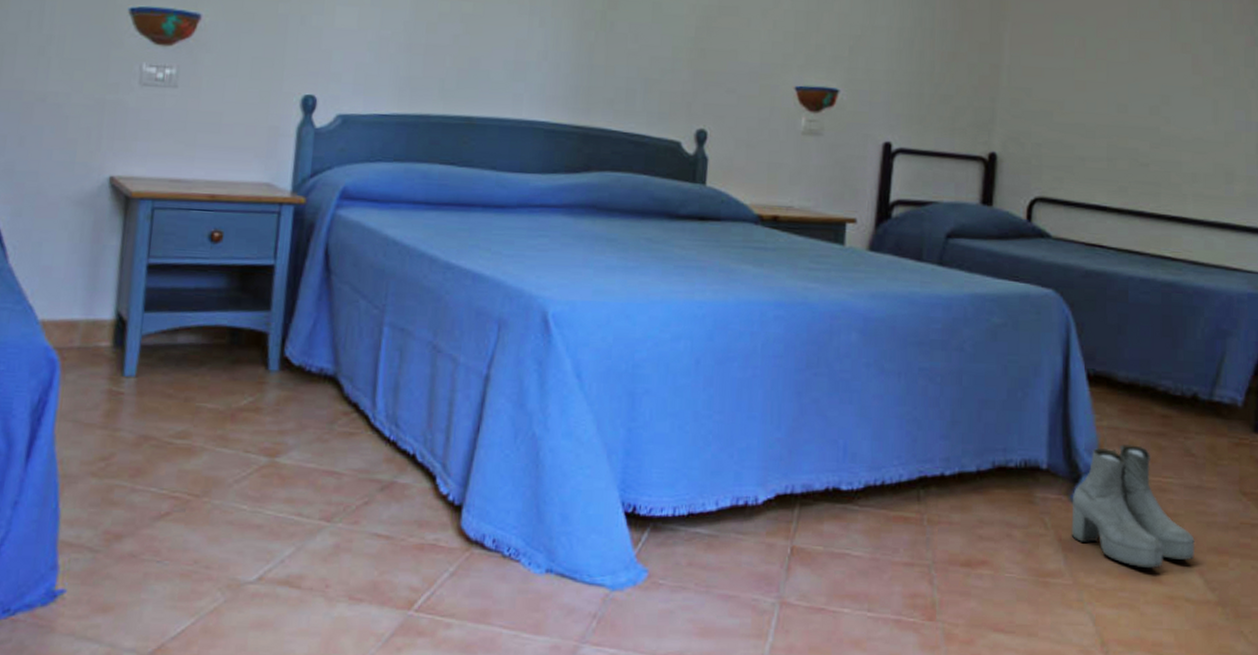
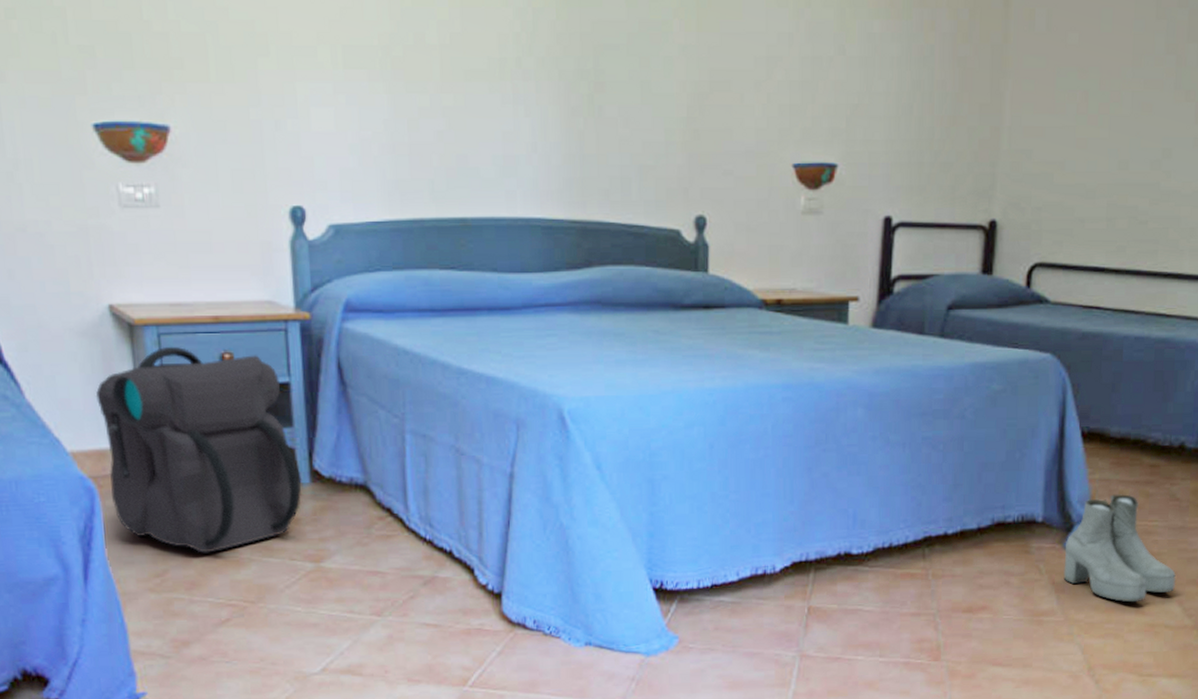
backpack: none [73,221,270,438] -> present [95,346,302,553]

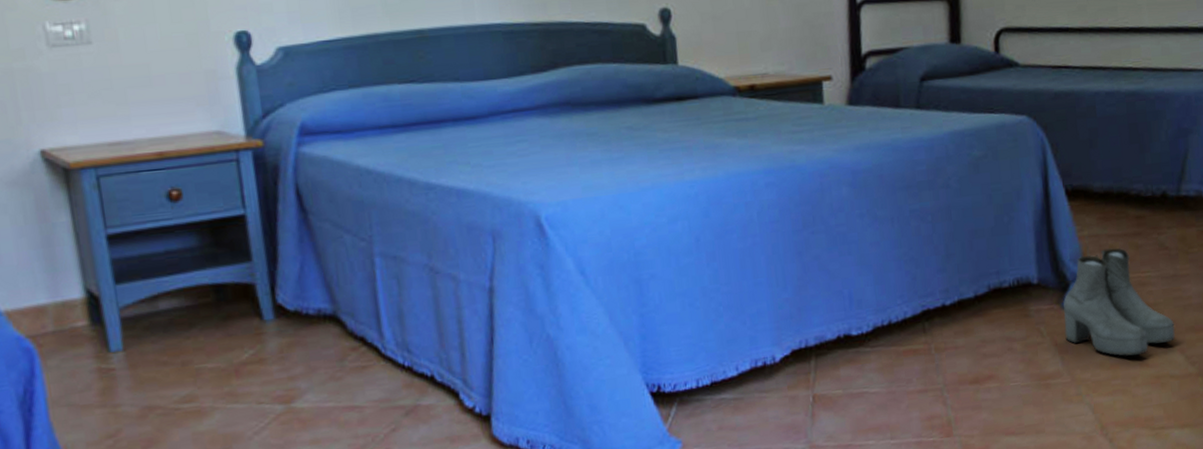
backpack: present [95,346,302,553] -> none [30,188,265,407]

